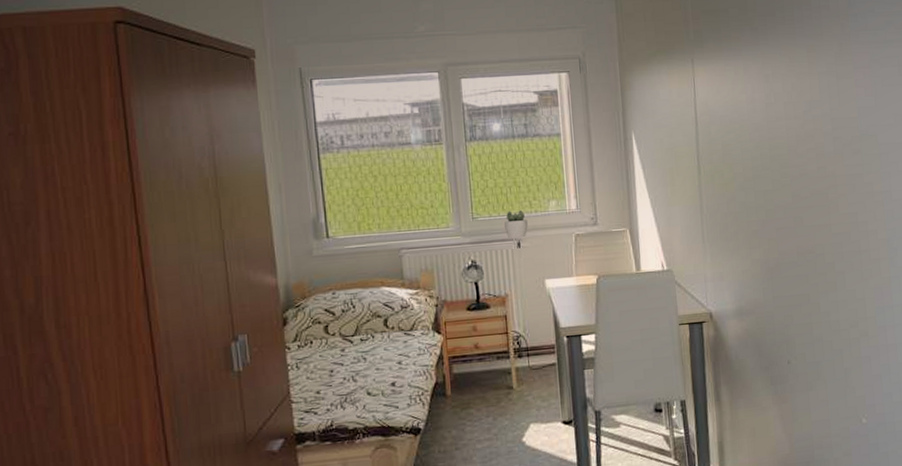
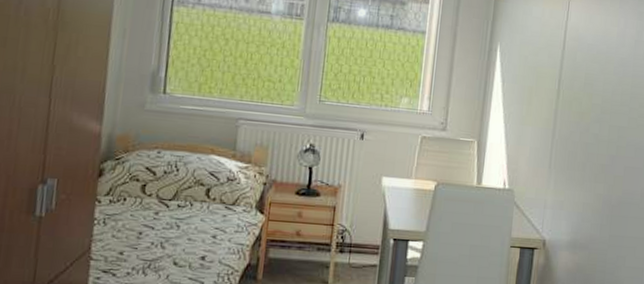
succulent plant: present [504,210,528,238] -> none [351,100,376,129]

